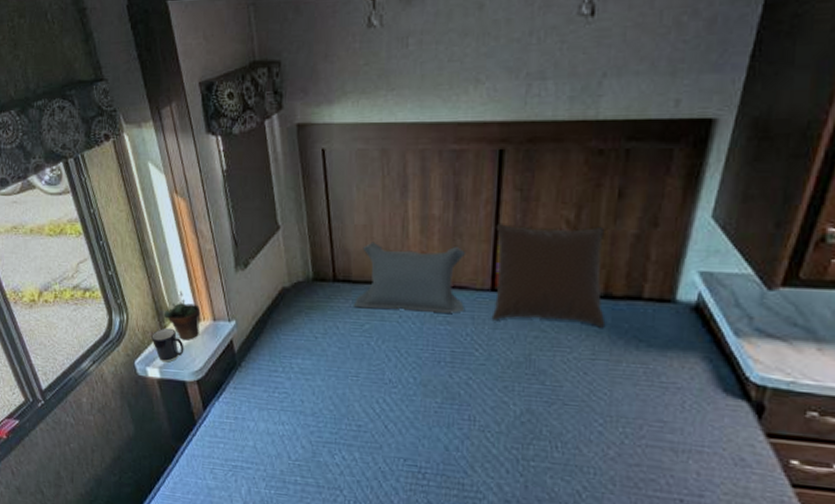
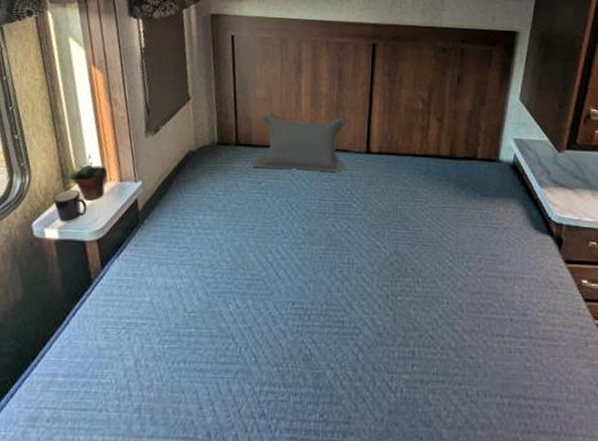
cushion: present [491,224,606,328] -> none [366,100,452,182]

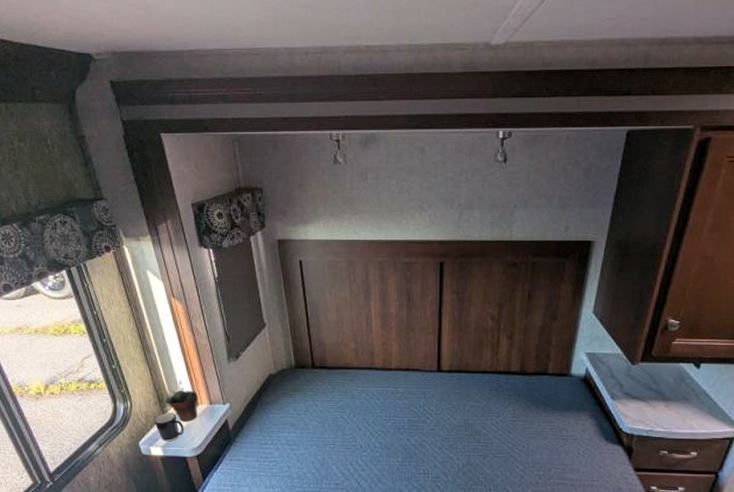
cushion: present [252,112,347,172] -> none [329,335,418,390]

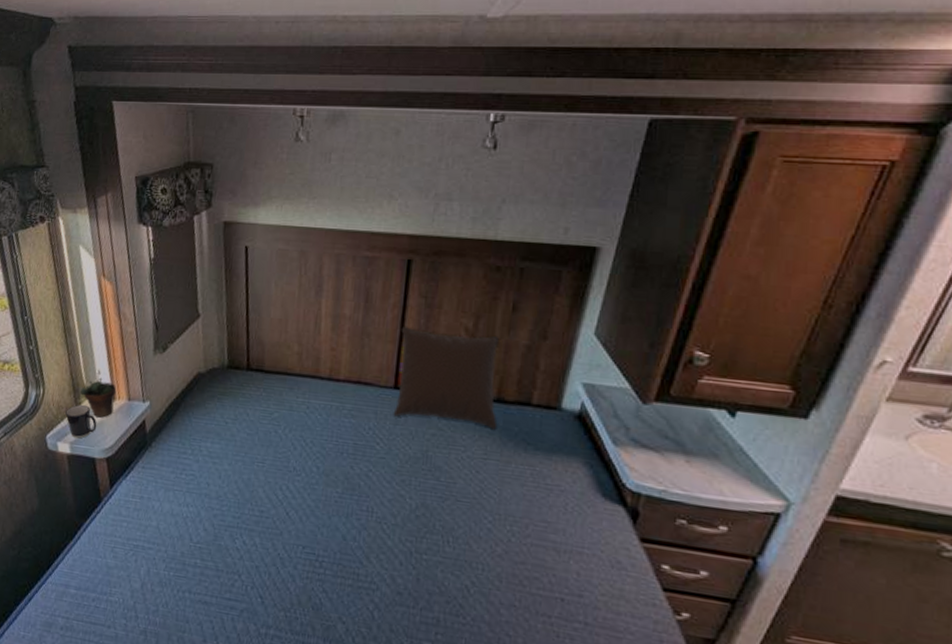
cushion: none [438,320,522,397] -> present [393,327,499,430]

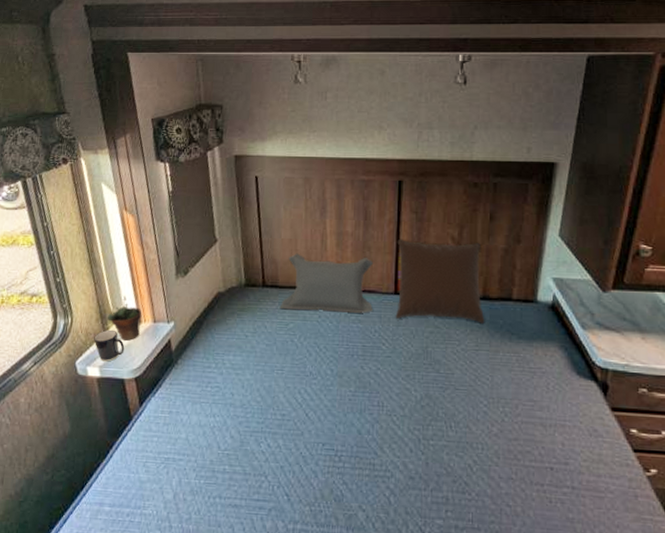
cushion: none [264,335,373,408] -> present [279,253,374,313]

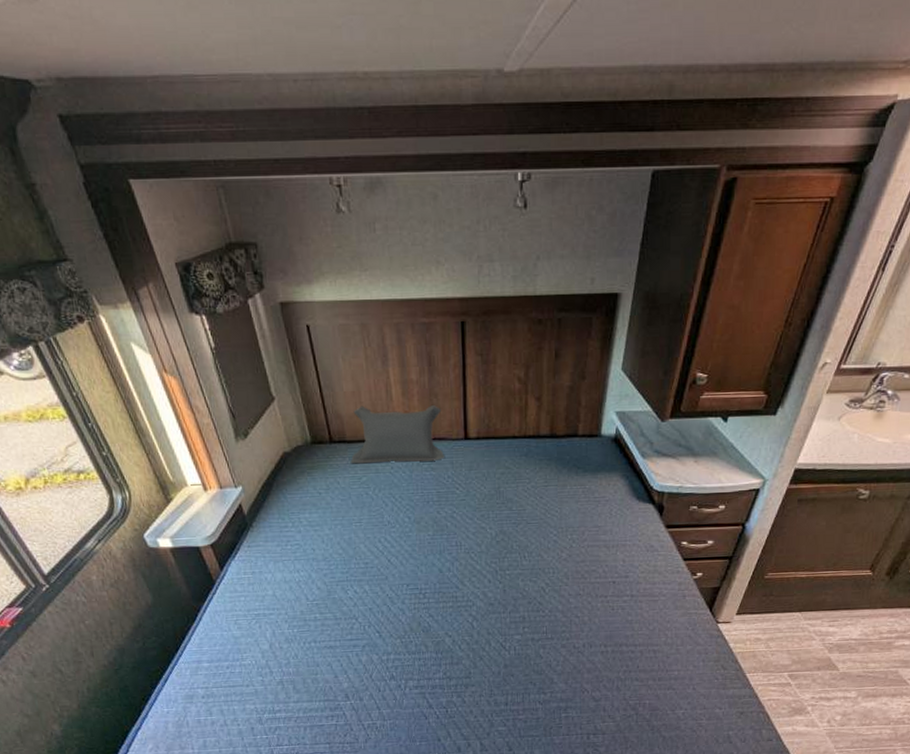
mug: present [94,329,125,362] -> none [158,499,194,532]
succulent plant: present [107,295,142,341] -> none [168,464,207,509]
cushion: present [395,239,485,324] -> none [463,382,553,463]

